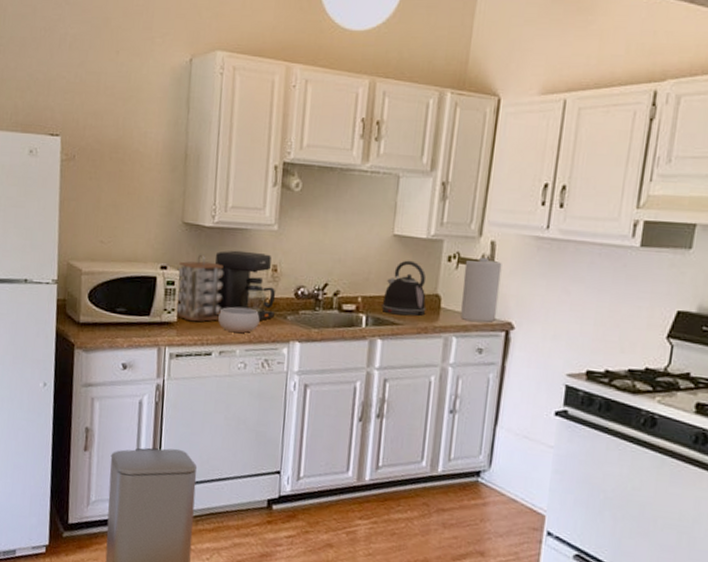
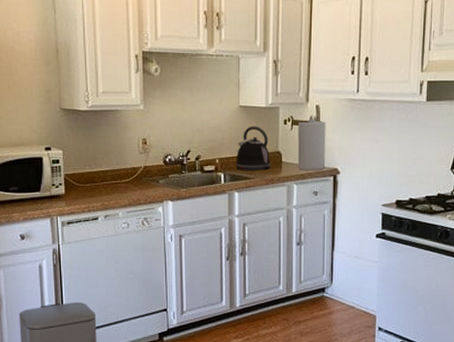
spice rack: present [176,254,223,322] -> none [60,135,102,193]
coffee maker: present [215,250,275,321] -> none [93,129,148,186]
bowl: present [218,306,260,334] -> none [101,176,136,199]

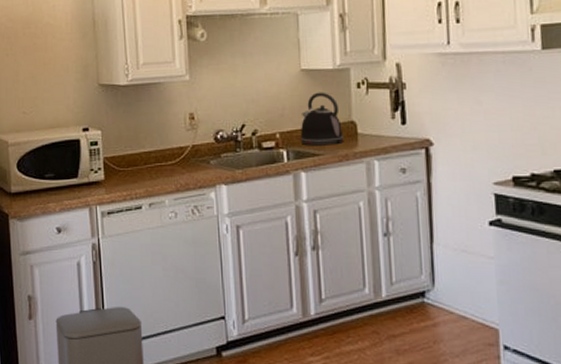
paper towel holder: present [297,119,326,171] -> none [374,79,414,144]

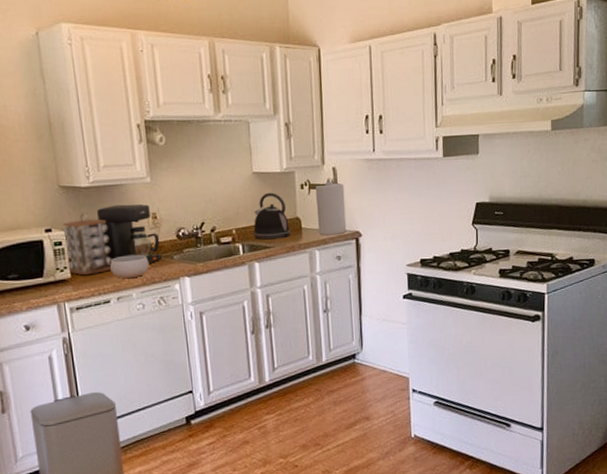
spice rack: none [99,112,145,178] -> present [62,213,112,276]
coffee maker: none [134,103,197,169] -> present [97,204,162,266]
bowl: none [144,157,184,184] -> present [110,254,150,279]
paper towel holder: none [374,79,414,144] -> present [315,181,347,236]

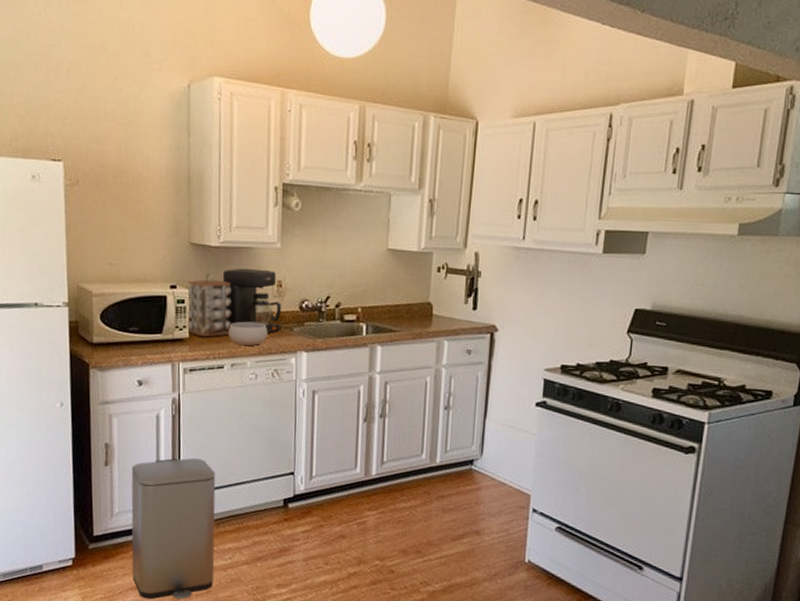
kettle: present [253,192,291,240] -> none [380,272,420,324]
paper towel holder: present [315,181,347,236] -> none [451,267,485,327]

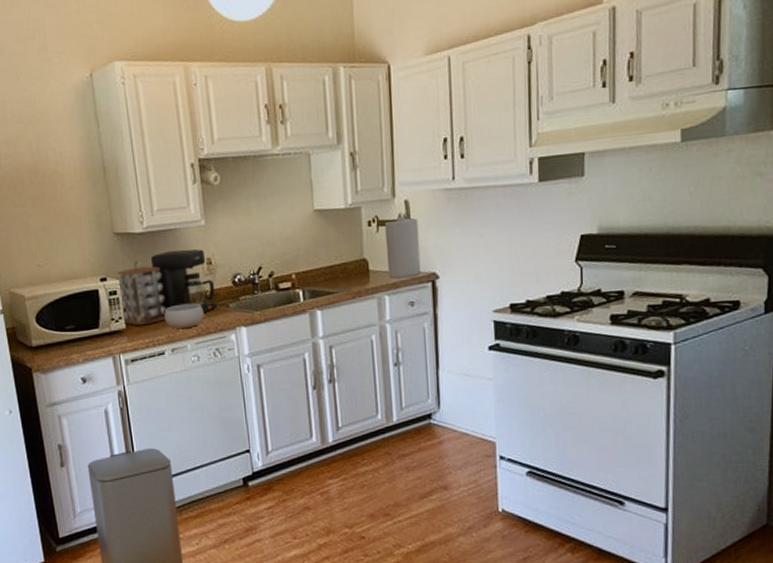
paper towel holder: none [451,267,485,327] -> present [384,216,421,279]

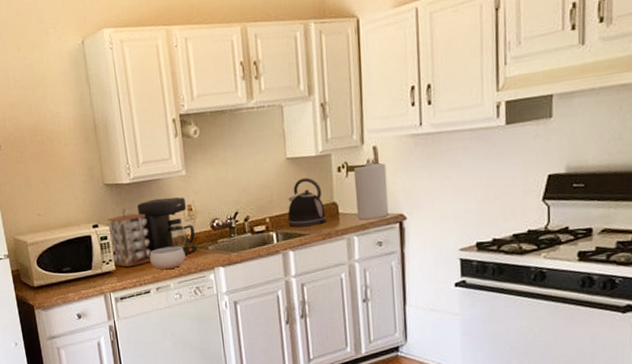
kettle: none [315,231,357,285] -> present [288,177,327,228]

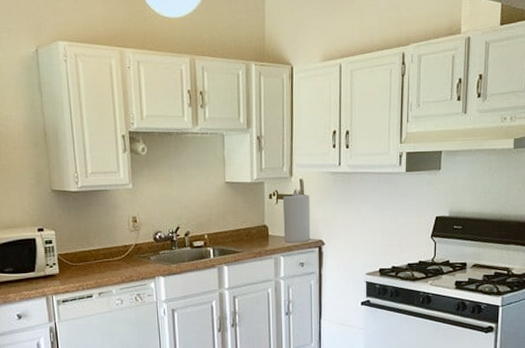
spice rack: present [107,208,151,268] -> none [53,215,95,272]
coffee maker: present [138,197,197,258] -> none [84,208,140,264]
bowl: present [150,246,186,270] -> none [94,254,129,276]
kettle: present [288,177,327,228] -> none [224,201,258,245]

